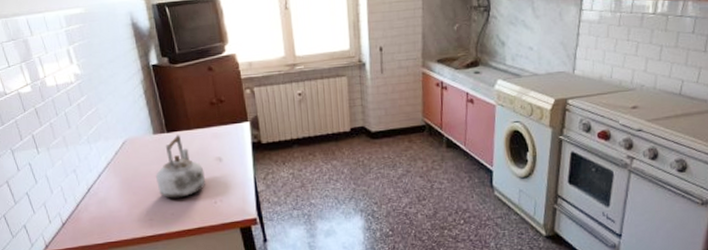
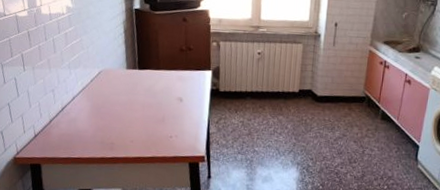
kettle: present [156,134,206,198] -> none [122,72,166,128]

